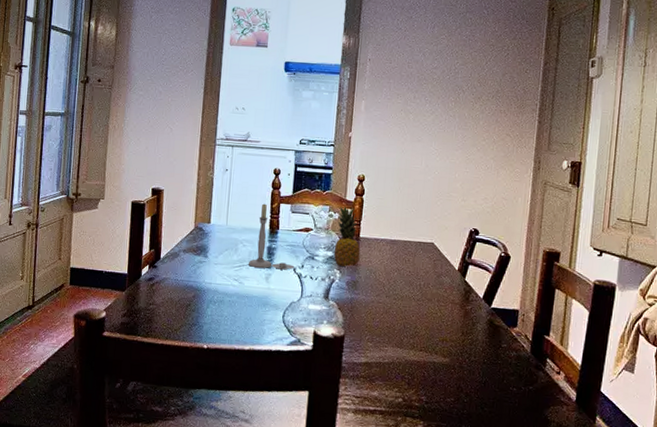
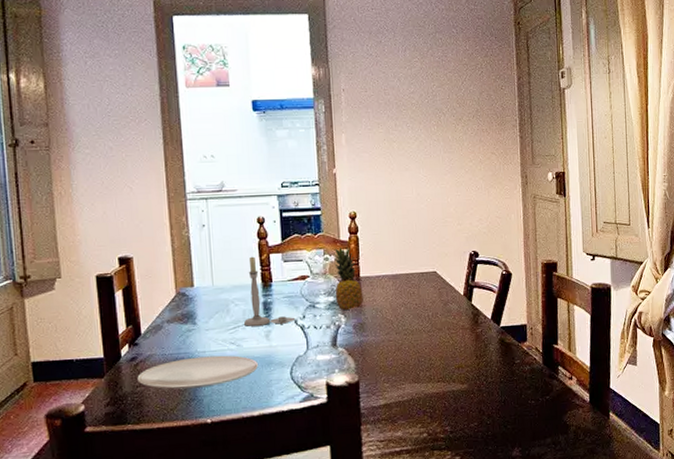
plate: none [151,286,256,316] -> present [137,355,259,390]

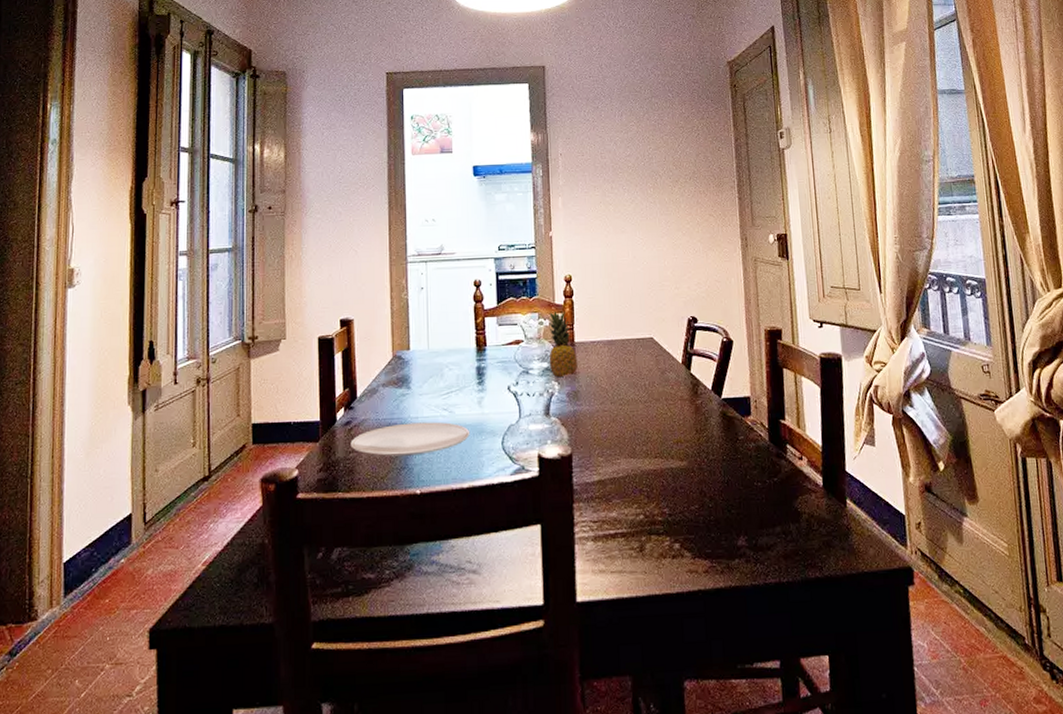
candlestick: present [243,256,296,326] -> none [456,320,509,392]

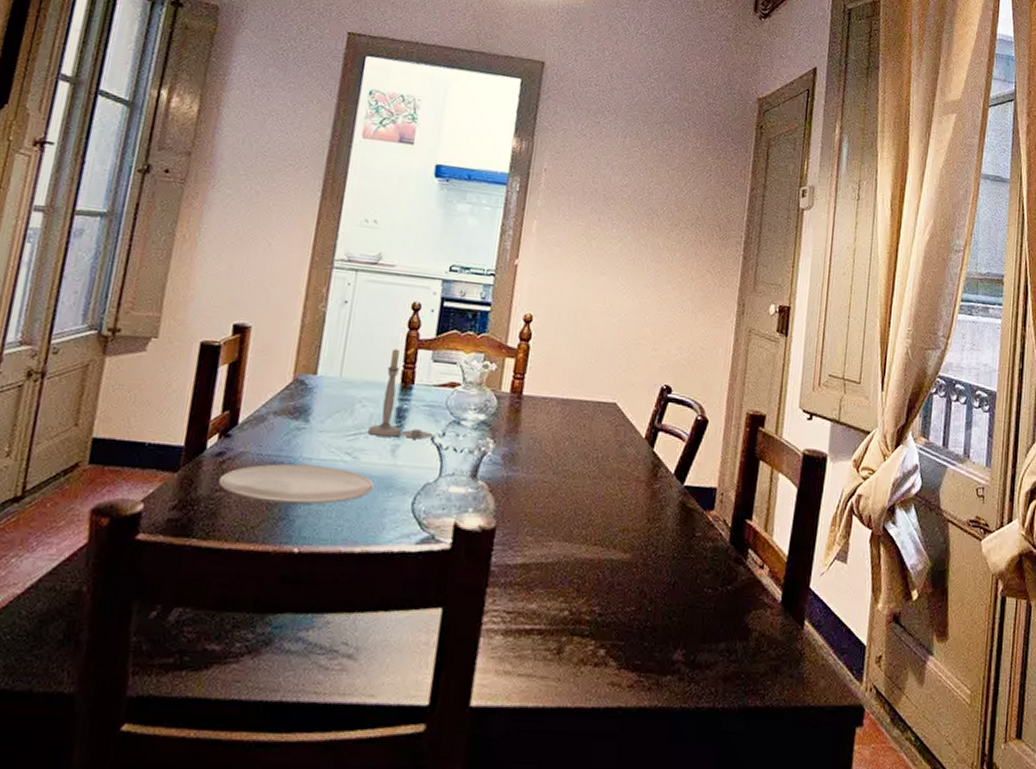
candlestick: none [456,320,509,392] -> present [367,348,433,440]
fruit: present [547,310,577,378] -> none [487,355,522,435]

